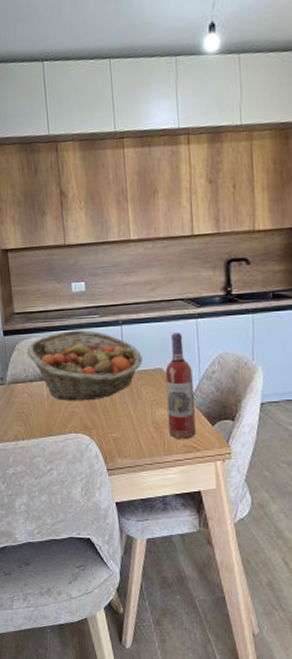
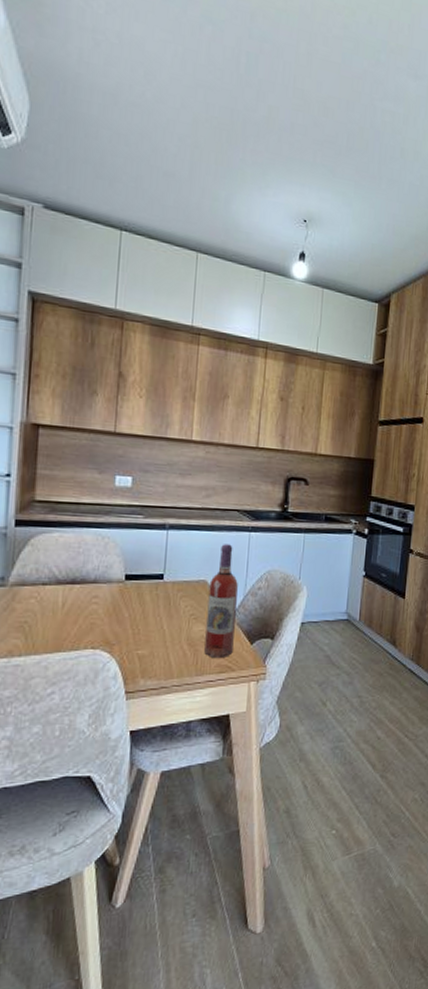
fruit basket: present [26,330,142,401] -> none [43,529,186,612]

